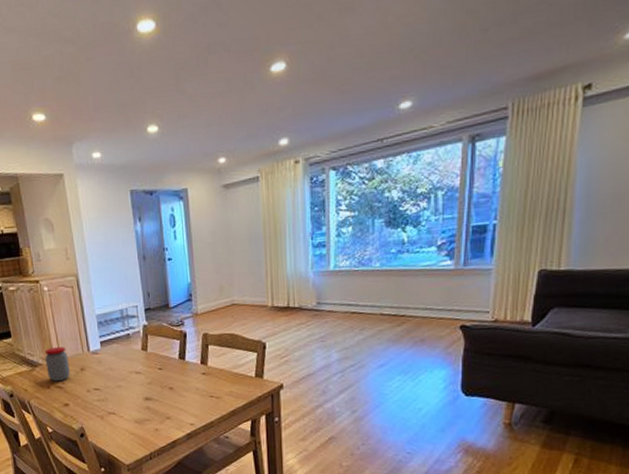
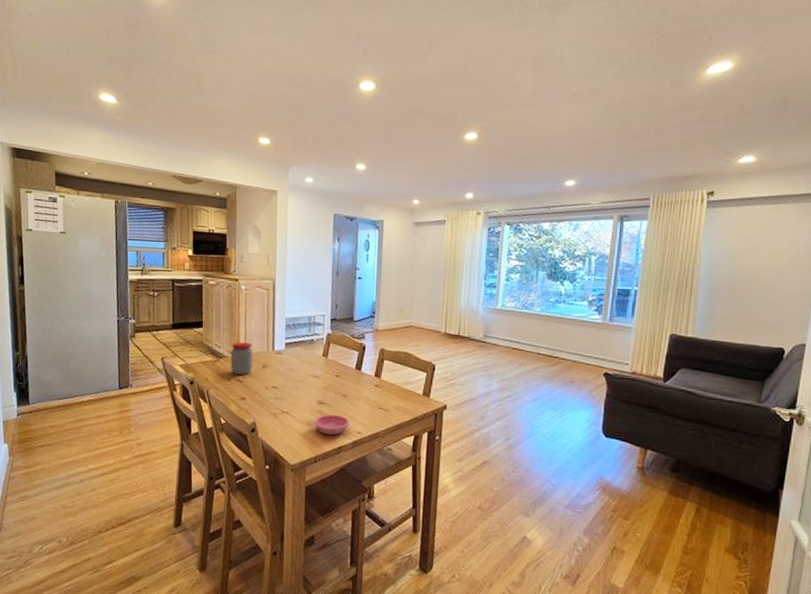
saucer: none [143,408,181,431] -> present [314,414,350,436]

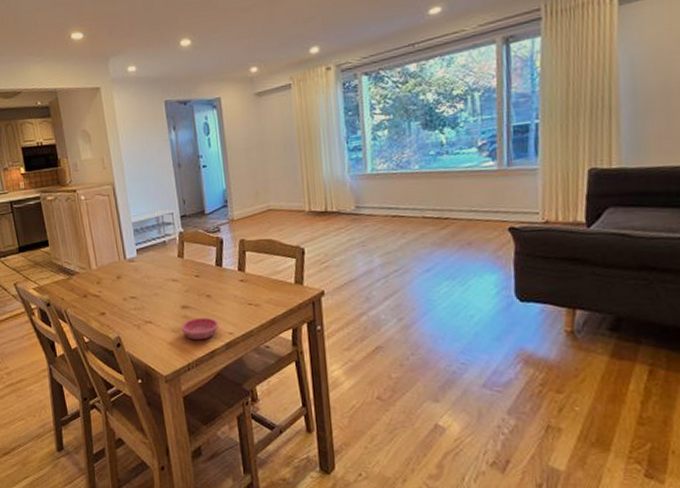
jar: present [230,342,253,376] -> none [81,255,107,291]

